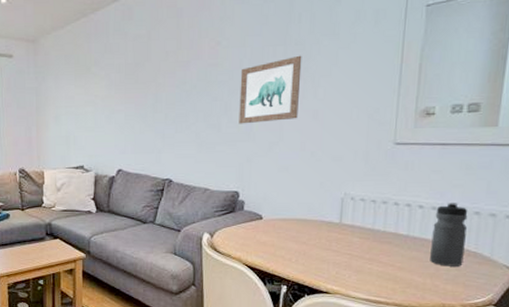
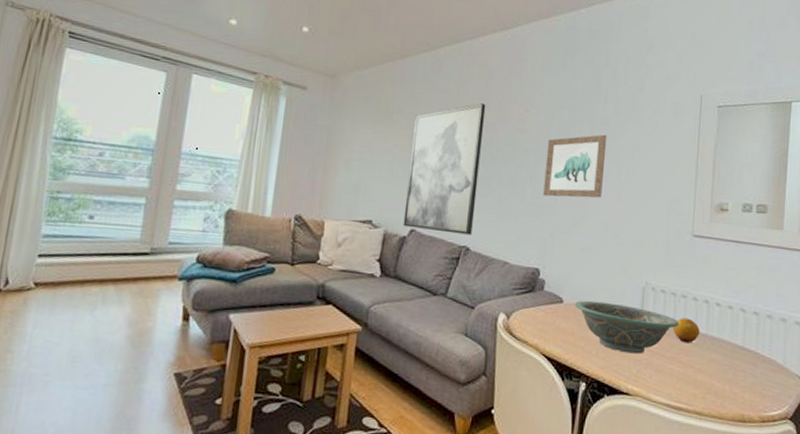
wall art: none [111,44,178,169] -> present [403,103,486,235]
decorative bowl: none [274,215,379,258] -> present [575,300,679,354]
fruit: none [373,222,401,245] -> present [673,317,700,344]
water bottle: present [430,201,468,267] -> none [728,302,761,373]

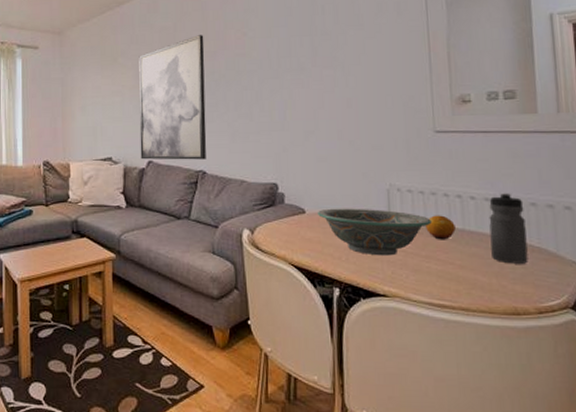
wall art: present [543,134,607,198] -> none [269,45,332,113]
water bottle: none [728,302,761,373] -> present [489,192,529,264]

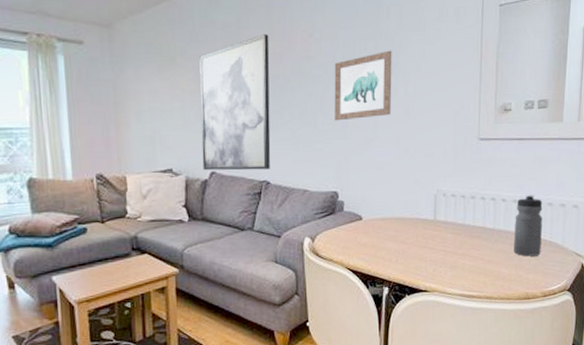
wall art: none [269,45,332,113] -> present [334,50,392,121]
decorative bowl: present [318,208,432,256] -> none [373,213,469,256]
fruit: present [426,215,456,240] -> none [464,217,488,239]

